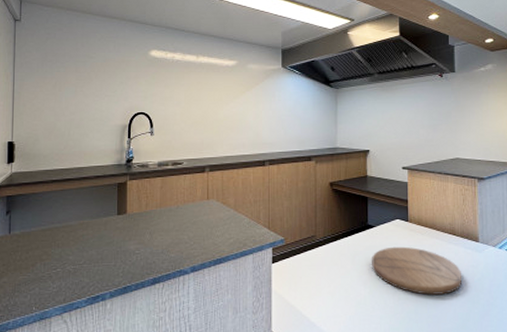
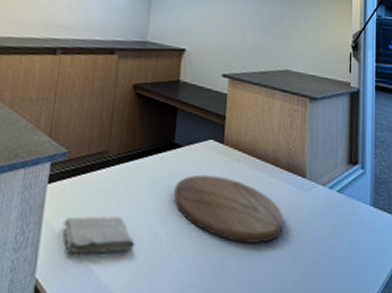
washcloth: none [287,283,345,313] -> present [63,216,135,255]

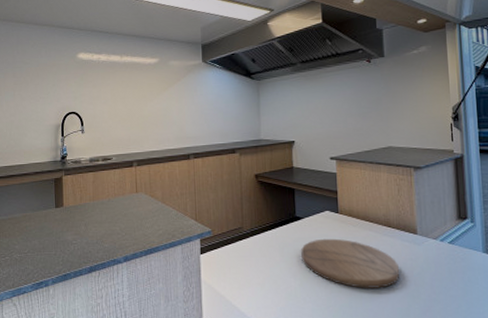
washcloth: present [63,216,135,255] -> none [216,275,275,303]

